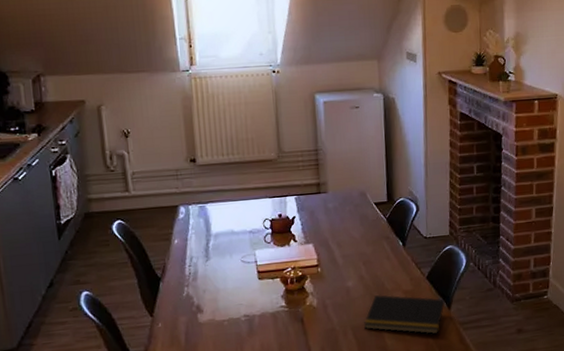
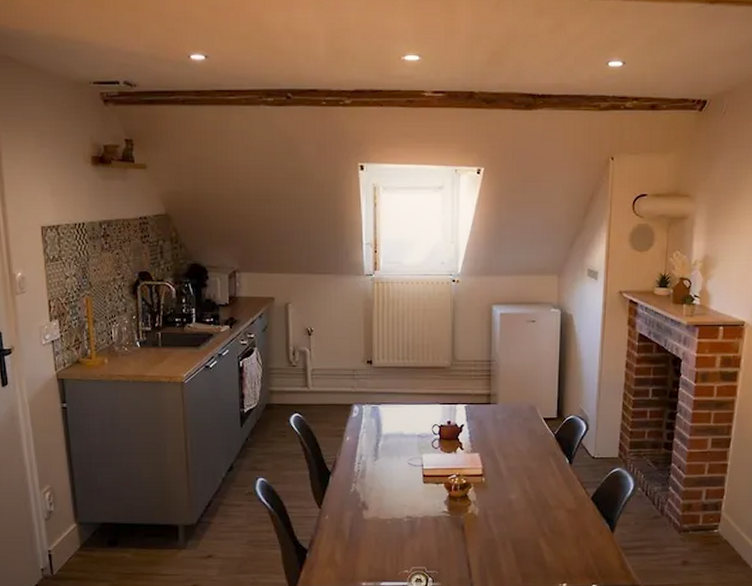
notepad: present [364,295,446,334] -> none [524,511,609,557]

